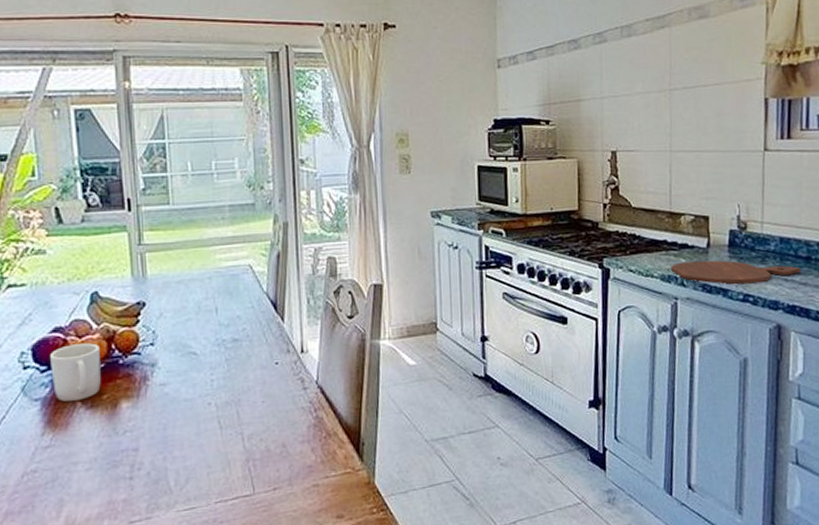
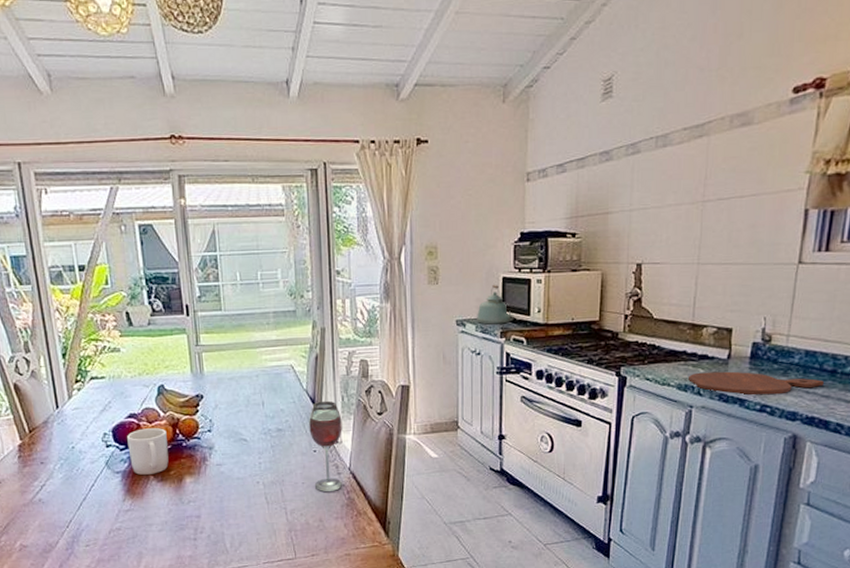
wineglass: none [270,304,308,411] -> present [309,400,342,491]
kettle: none [452,173,488,217] -> present [477,284,510,326]

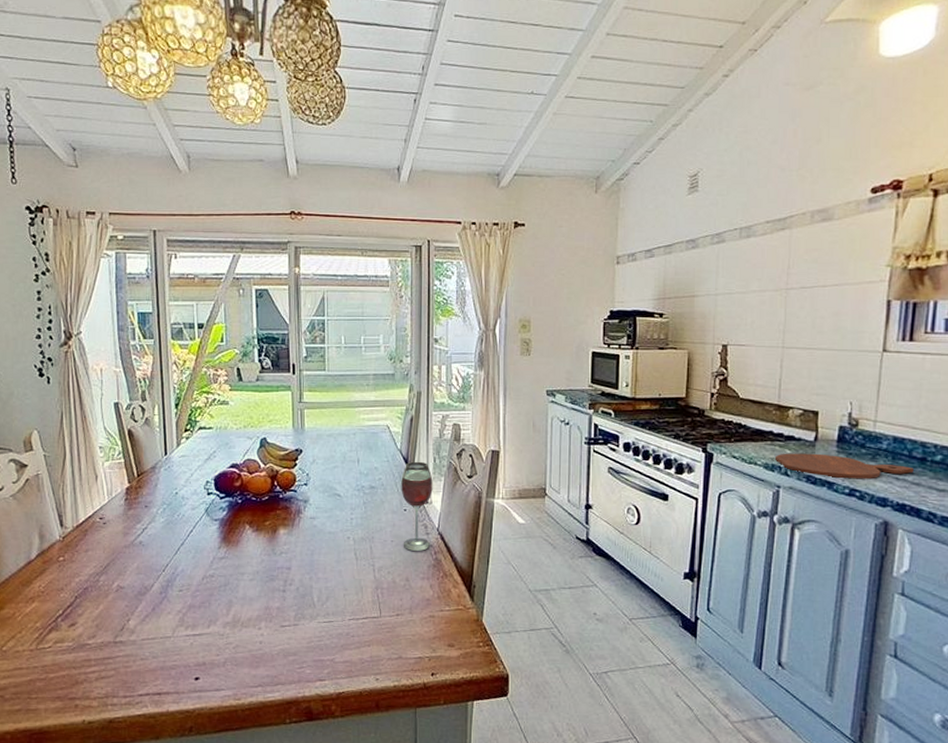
mug: present [127,428,169,475] -> none [228,479,265,524]
kettle: present [477,284,510,326] -> none [567,358,599,397]

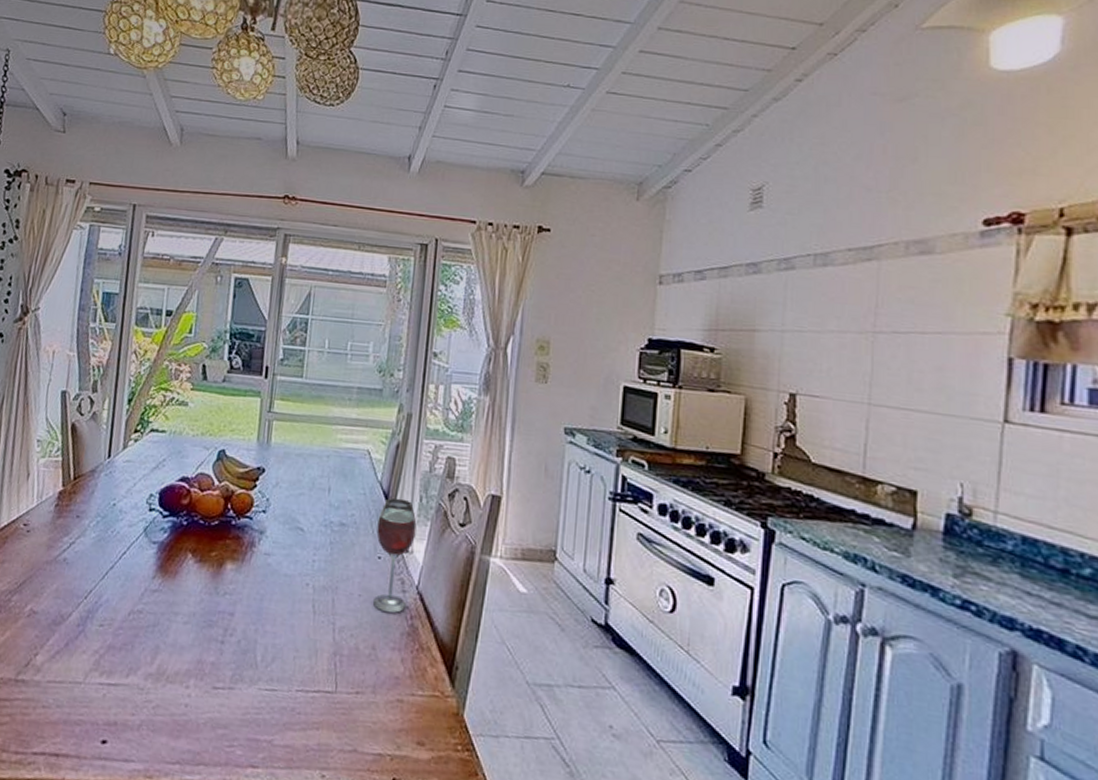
cutting board: present [775,453,914,479] -> none [859,541,1052,590]

